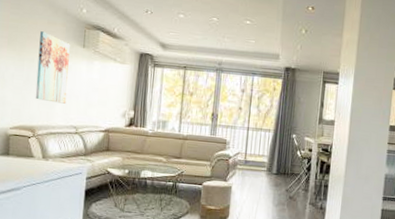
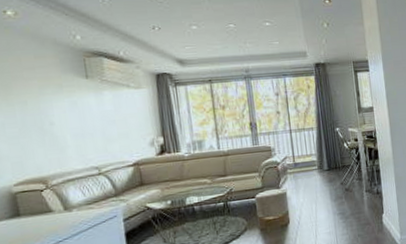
wall art: present [35,31,70,104] -> none [27,68,80,147]

